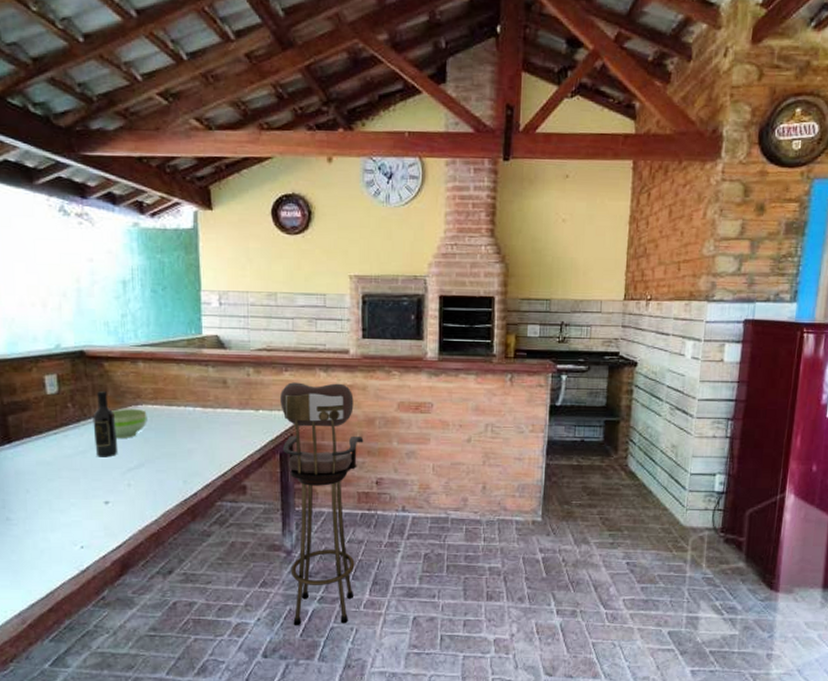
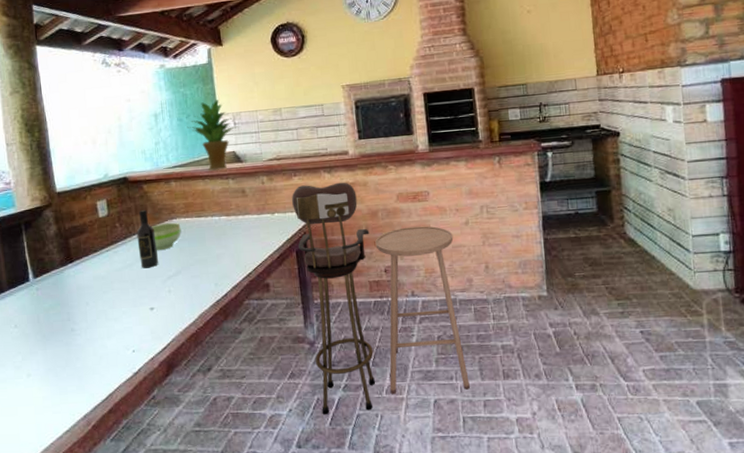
potted plant: none [162,273,224,355] -> present [187,100,238,171]
stool: none [368,439,453,610] -> present [375,226,470,395]

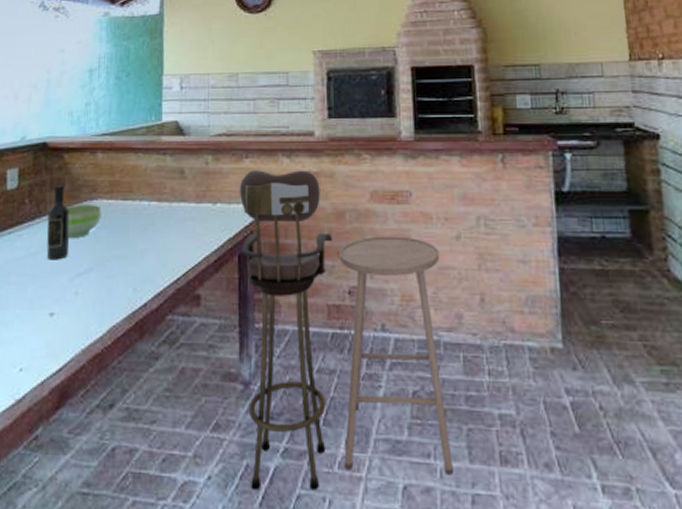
potted plant: present [187,100,238,171] -> none [125,57,185,143]

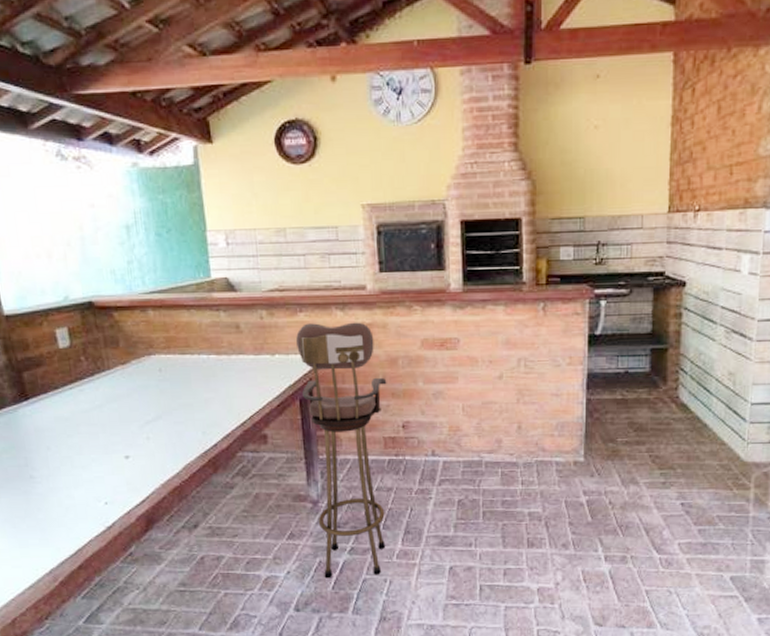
wine bottle: present [46,184,70,260] -> none [106,341,135,411]
bowl: present [67,203,102,238] -> none [125,358,162,390]
stool: present [339,236,453,475] -> none [393,378,490,560]

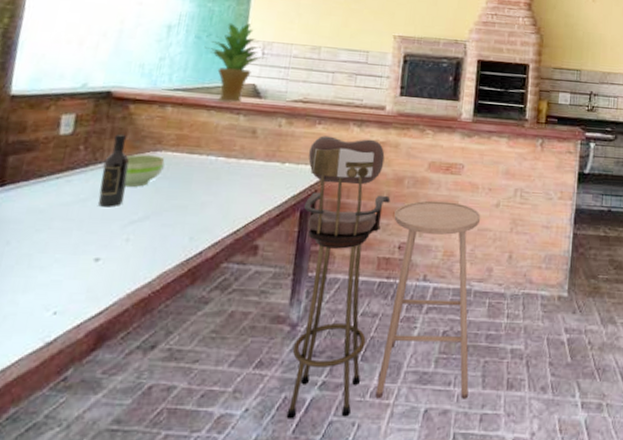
wine bottle: none [106,341,135,411] -> present [97,134,130,207]
bowl: none [125,358,162,390] -> present [124,154,165,187]
potted plant: none [167,212,232,300] -> present [204,23,266,103]
stool: none [393,378,490,560] -> present [375,200,481,399]

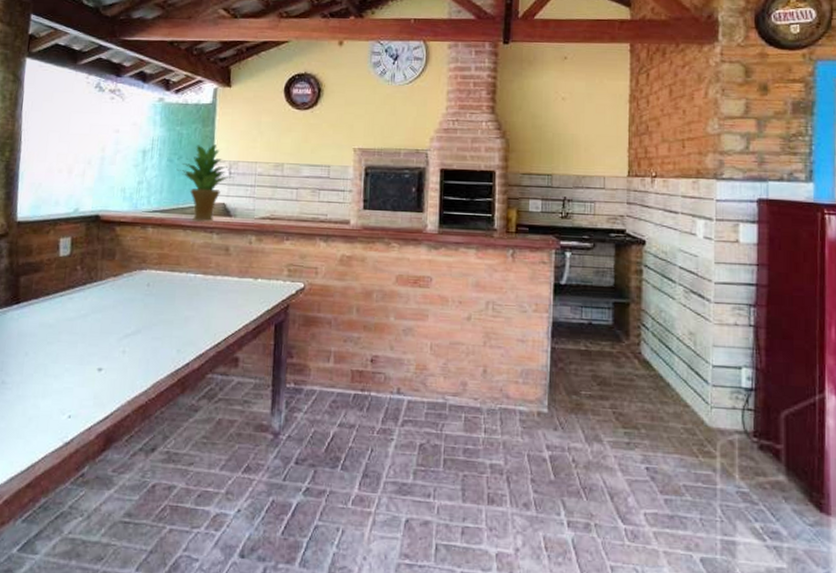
wine bottle: present [97,134,130,207] -> none [96,254,120,322]
bowl: present [124,154,165,187] -> none [117,272,150,303]
bar stool: present [286,136,391,419] -> none [275,251,360,522]
stool: present [375,200,481,399] -> none [357,314,452,512]

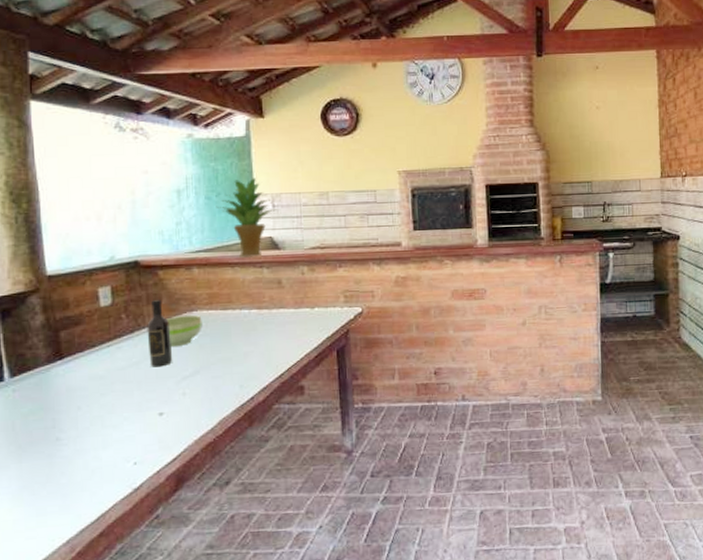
wine bottle: none [96,254,120,322] -> present [147,299,173,367]
bowl: none [117,272,150,303] -> present [166,314,202,346]

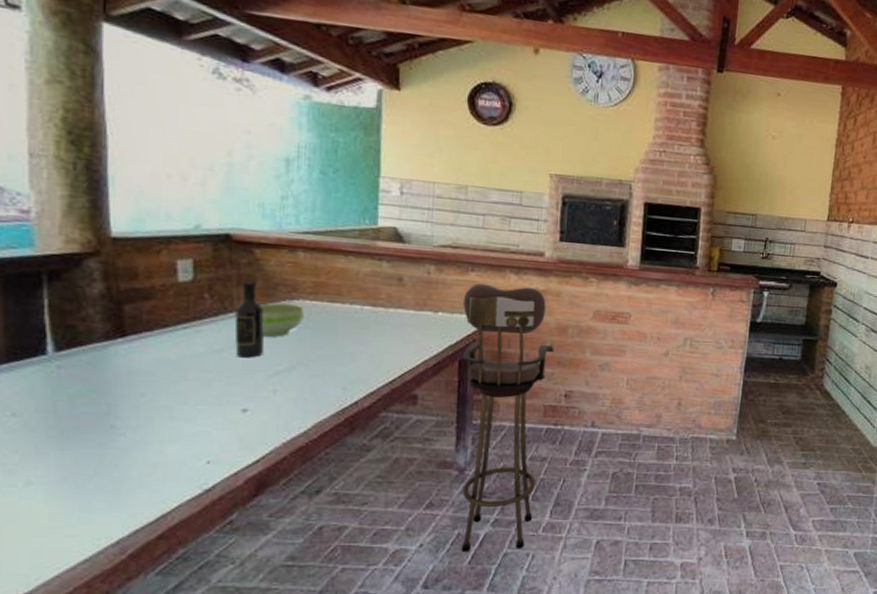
potted plant: present [216,178,277,258] -> none [332,157,406,248]
bar stool: none [335,276,420,531] -> present [461,283,554,552]

